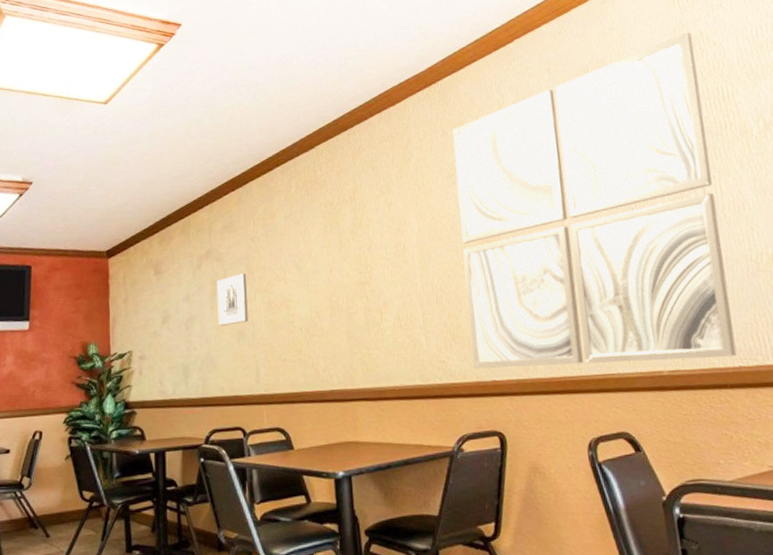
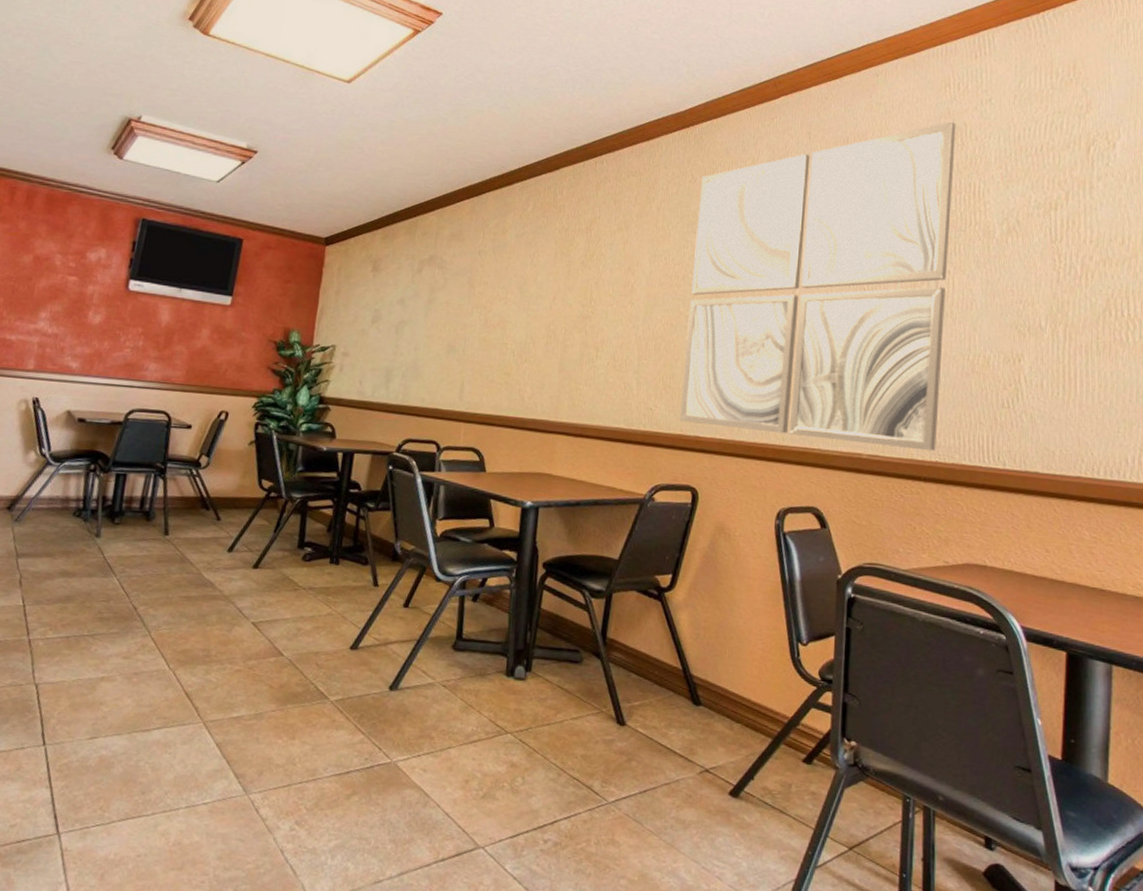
wall art: present [216,273,248,326] -> none [430,285,468,337]

